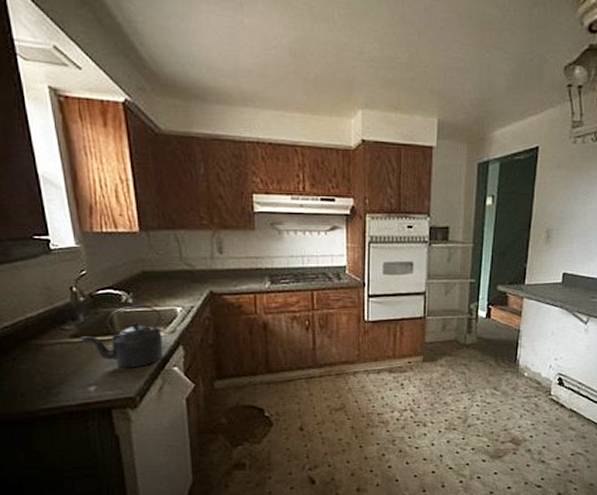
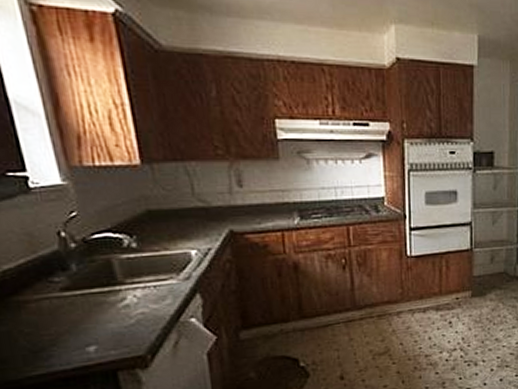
kettle: present [80,305,163,368] -> none [73,249,178,323]

